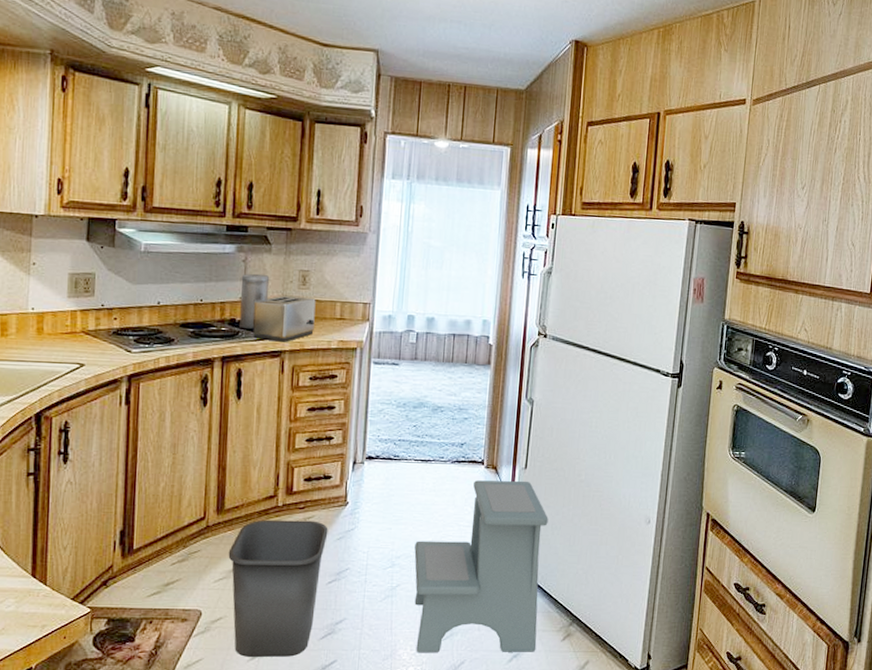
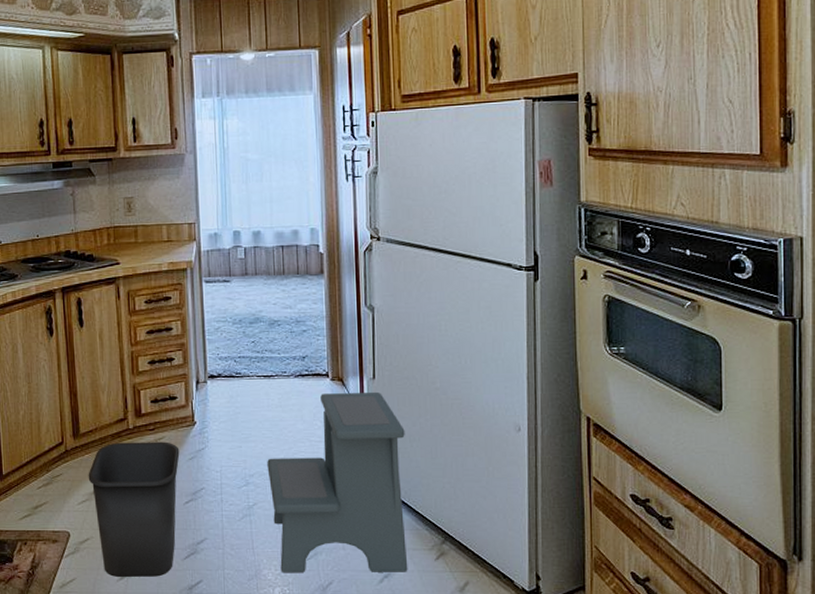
canister: present [238,273,270,330] -> none [71,205,98,260]
toaster: present [253,295,316,342] -> none [85,223,144,269]

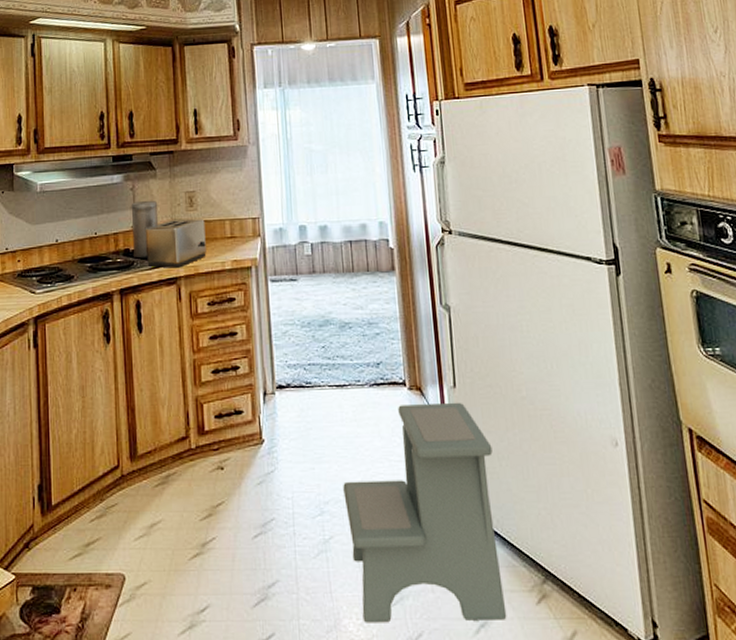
canister: none [71,205,98,260] -> present [131,200,159,259]
toaster: none [85,223,144,269] -> present [145,218,206,268]
waste bin: present [88,441,180,577] -> none [146,463,247,630]

